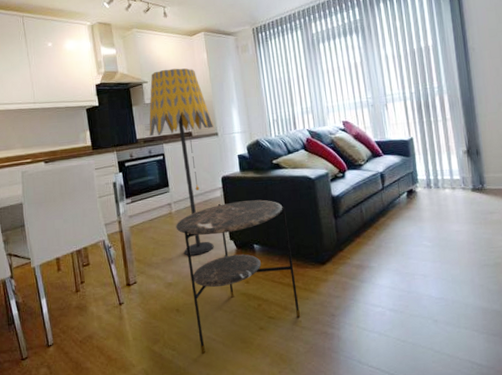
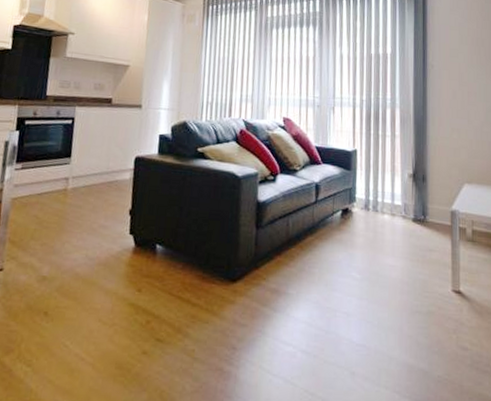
floor lamp: present [149,68,214,256] -> none [62,23,139,247]
side table: present [176,199,300,354] -> none [62,188,202,376]

